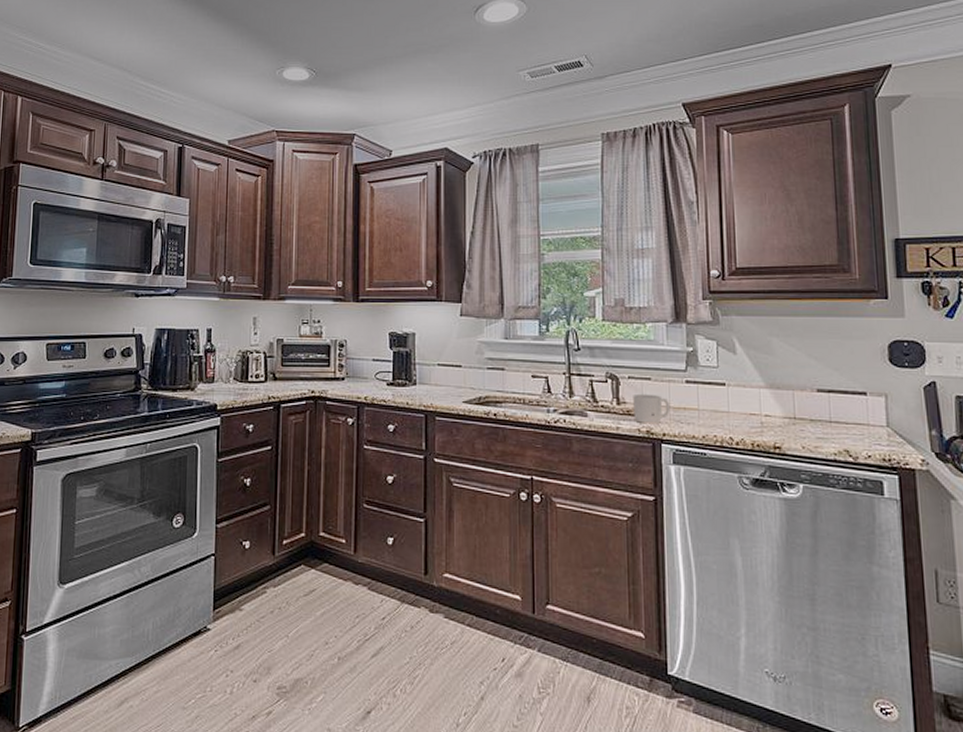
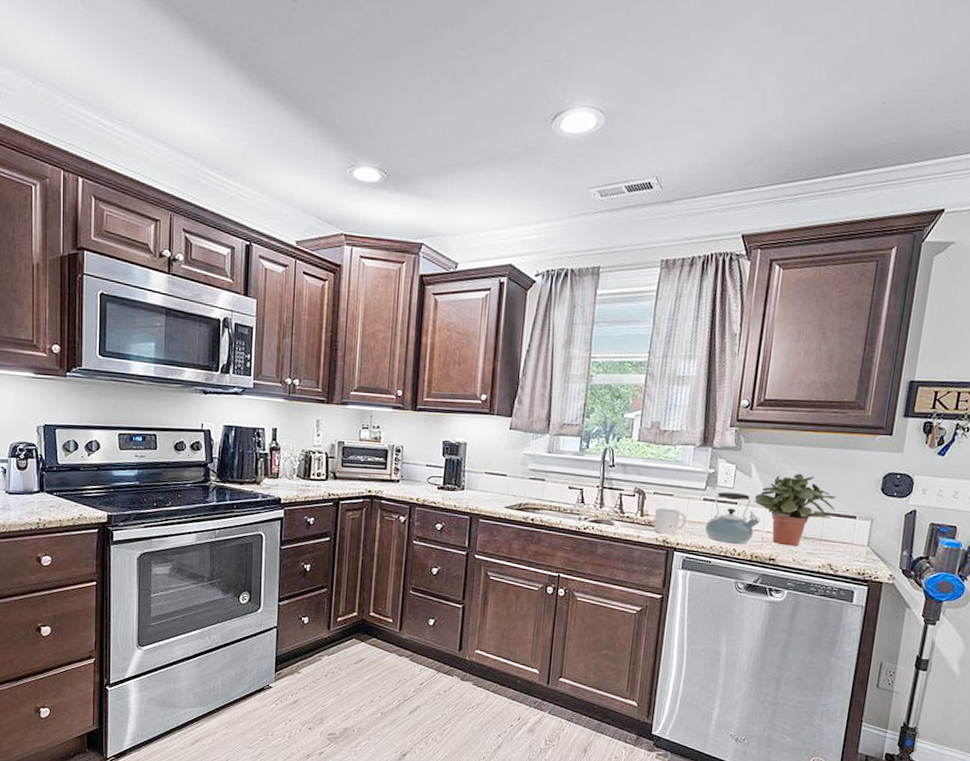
kettle: none [693,371,757,432] -> present [705,491,761,545]
potted plant: none [743,346,839,431] -> present [754,473,836,547]

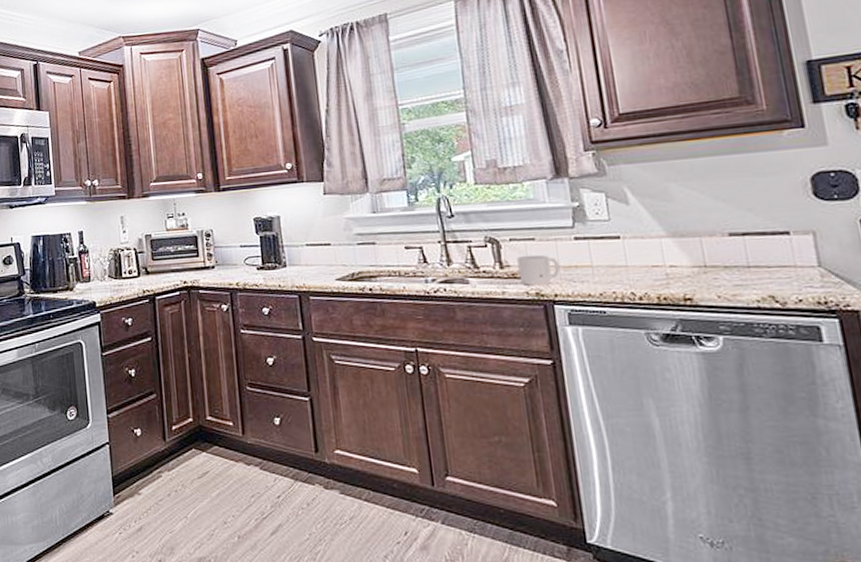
kettle: present [705,491,761,545] -> none [586,224,659,288]
potted plant: present [754,473,836,547] -> none [640,190,755,280]

